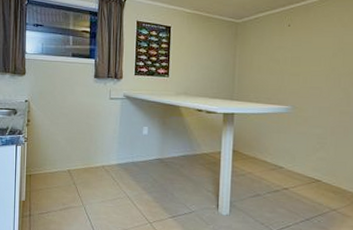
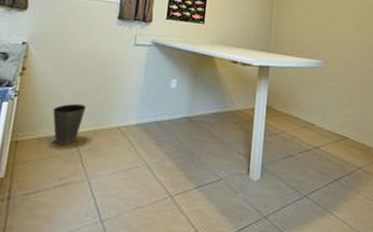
waste basket: none [52,147,77,179] -> present [52,104,87,145]

